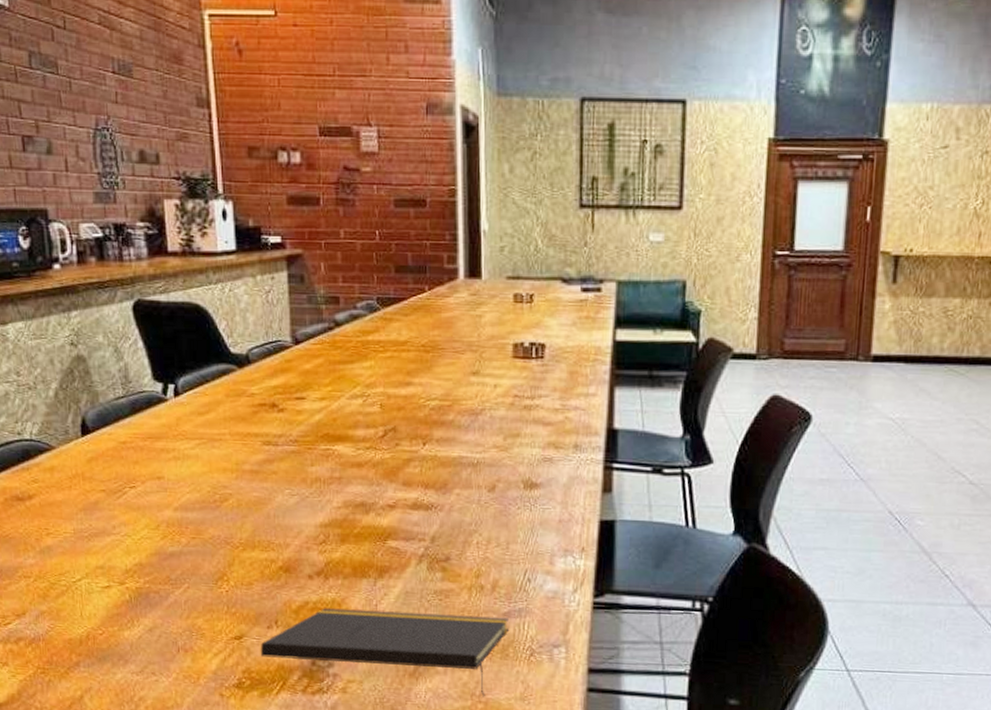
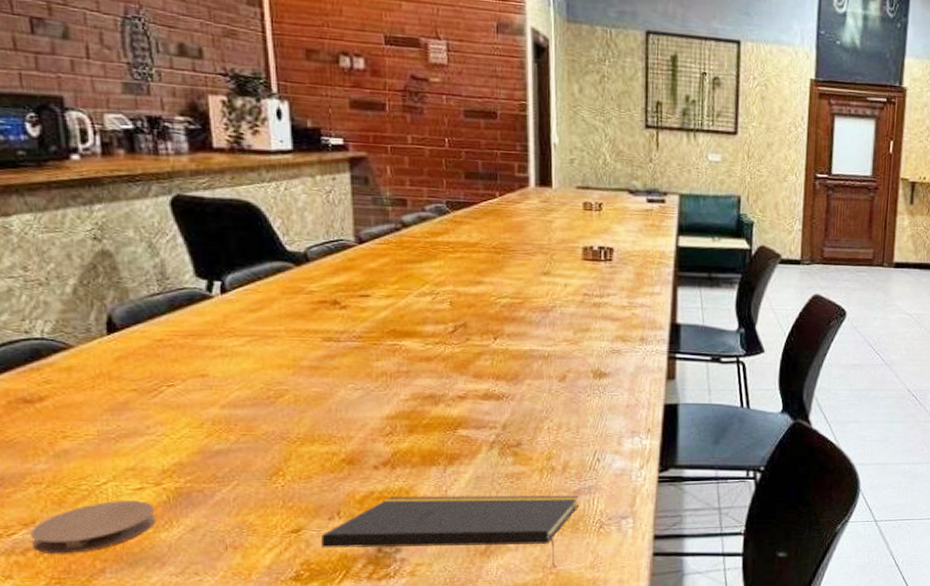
coaster: none [22,597,120,646] -> present [30,501,156,554]

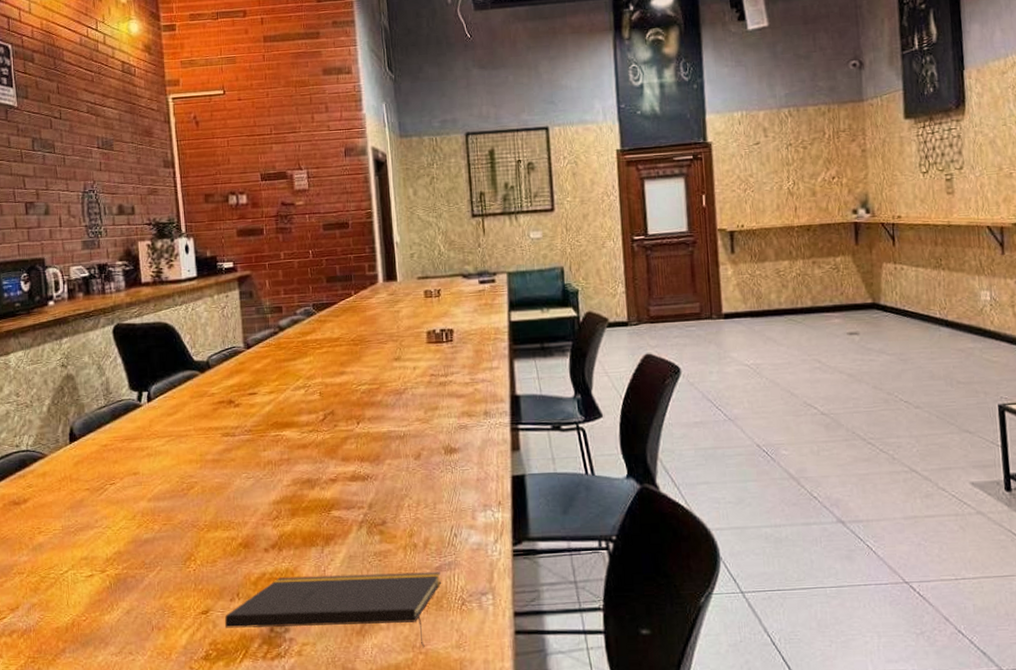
coaster: present [30,501,156,554] -> none [15,587,101,636]

